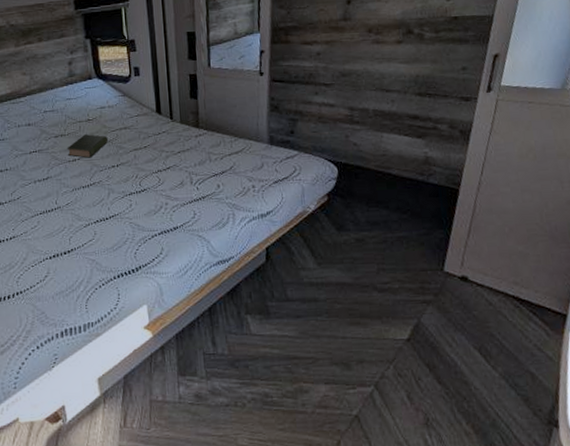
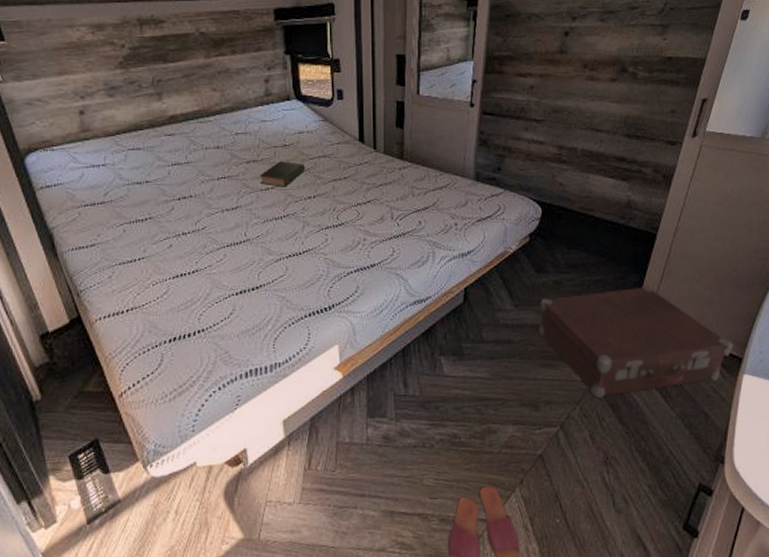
suitcase: none [343,241,555,357] -> present [538,285,733,399]

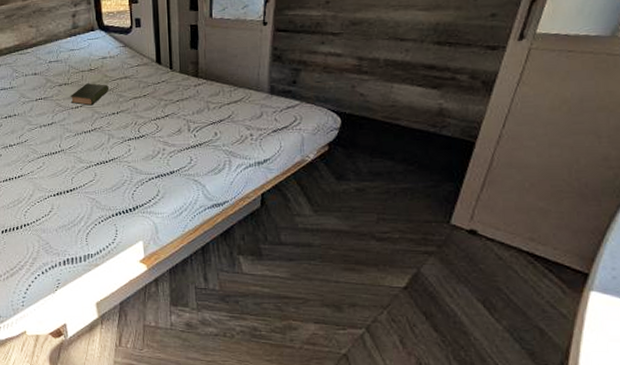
suitcase: present [538,285,733,399] -> none [340,194,576,305]

